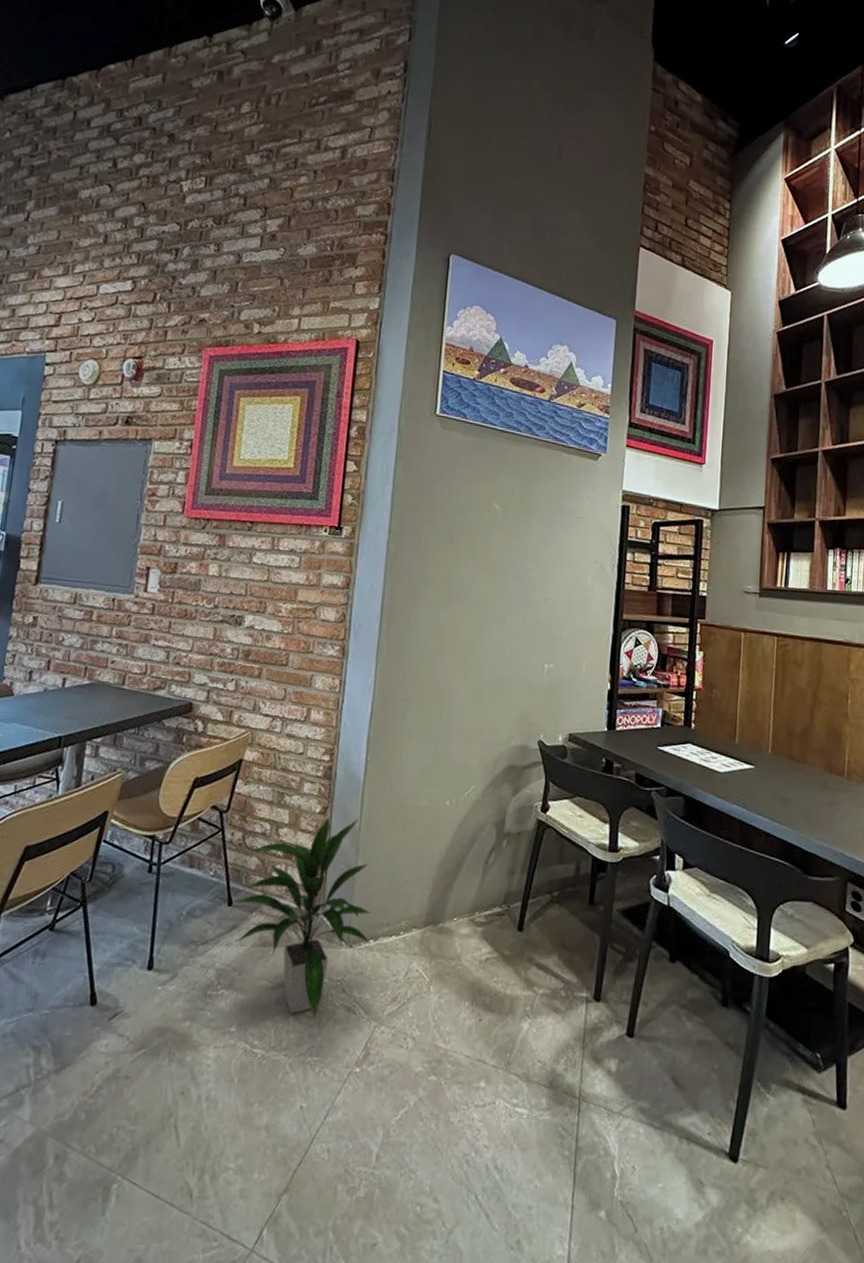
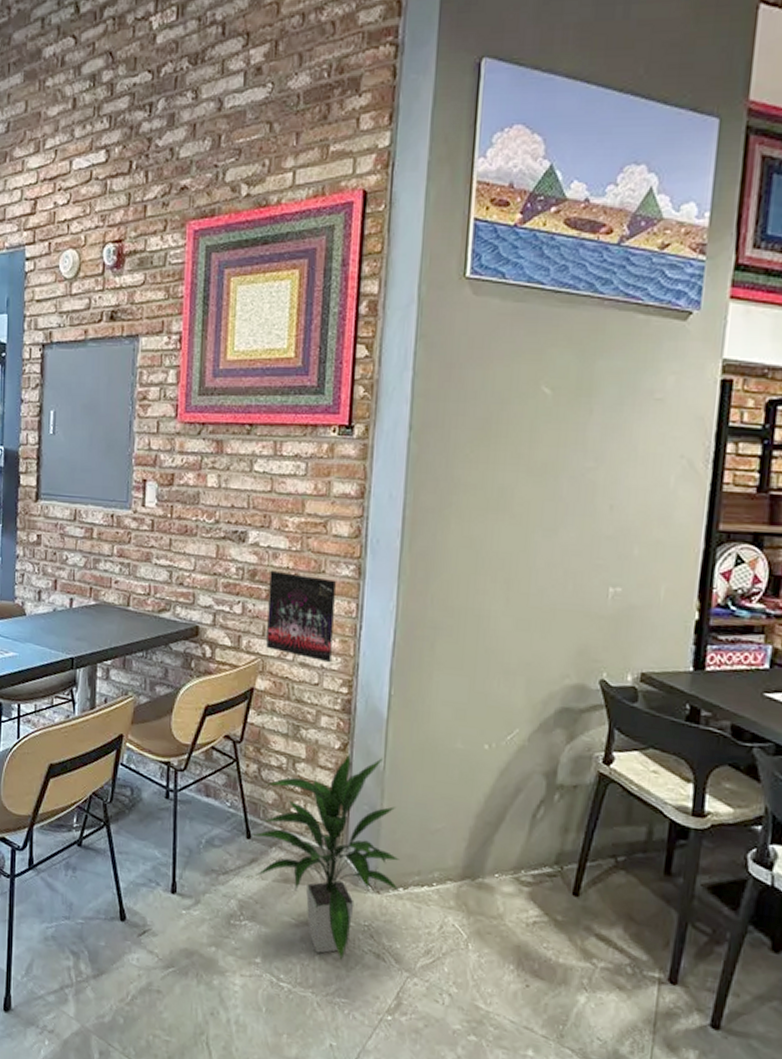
album cover: none [256,650,322,734] -> present [266,570,336,663]

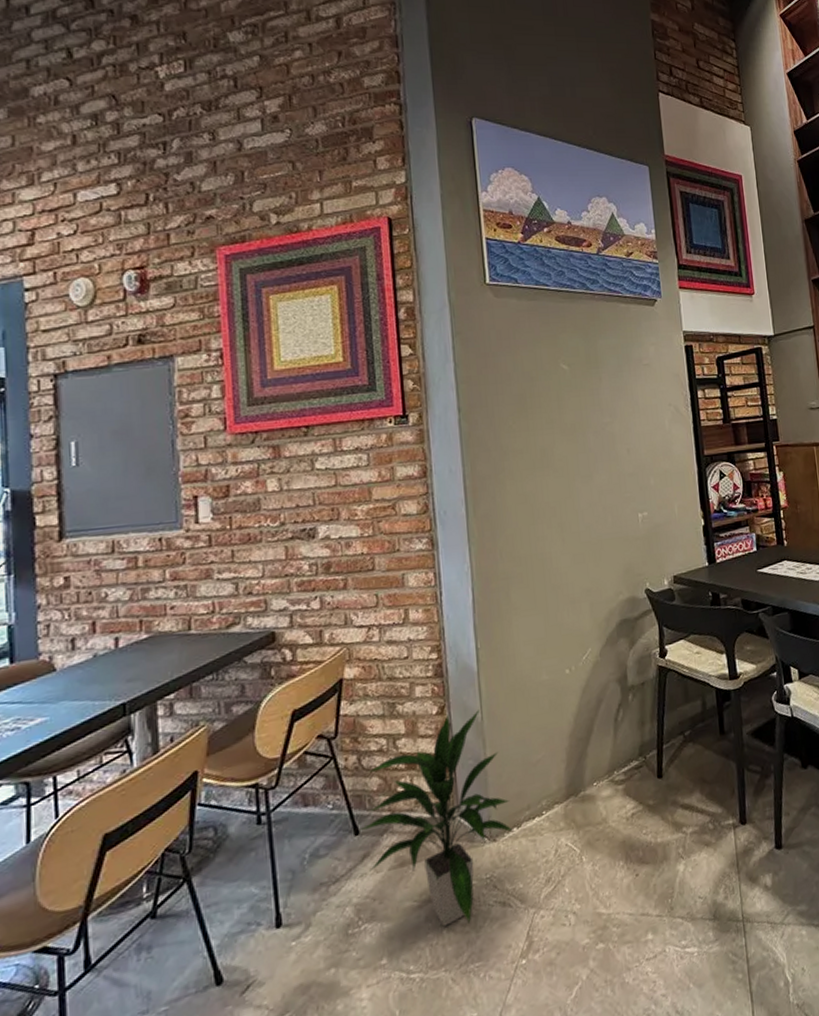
album cover: present [266,570,336,663] -> none [345,555,417,636]

